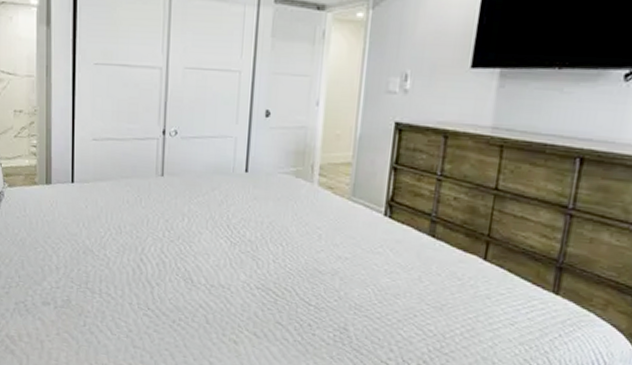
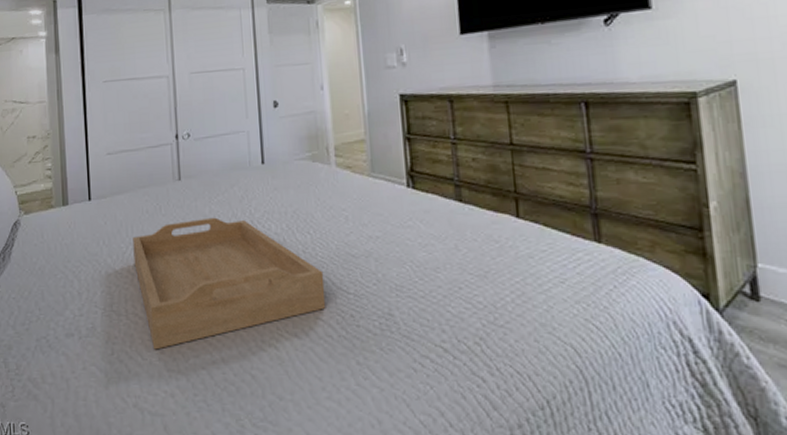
serving tray: none [111,216,290,328] -> present [133,217,326,350]

